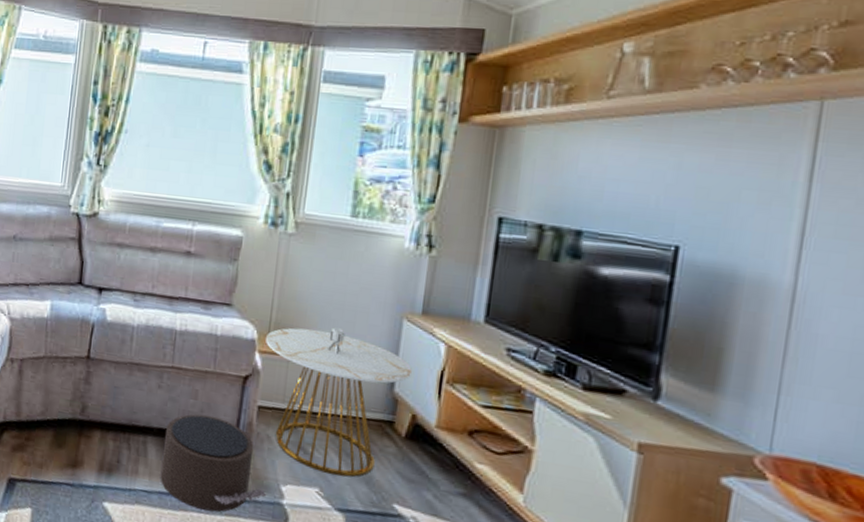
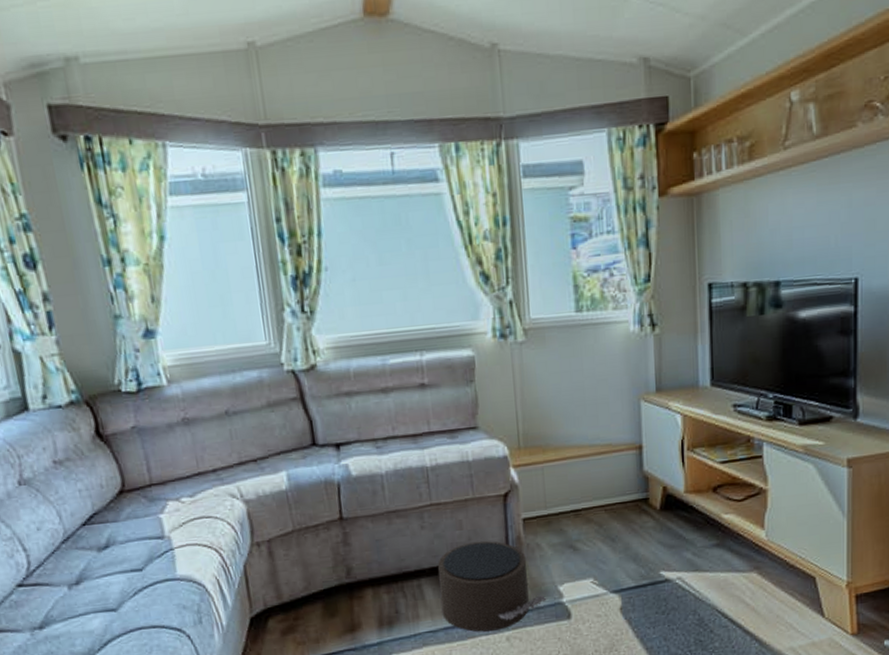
side table: present [265,327,413,477] -> none [516,424,657,563]

